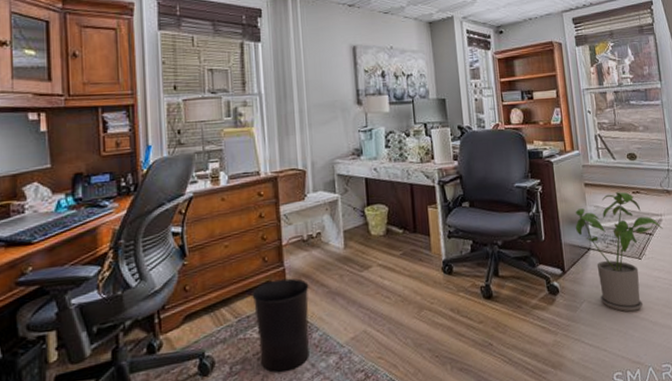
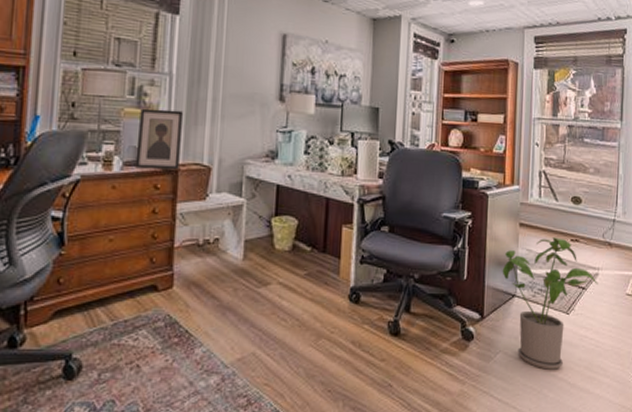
picture frame: none [238,124,278,180] -> present [135,108,184,170]
waste bin: present [252,278,309,372] -> none [133,284,198,386]

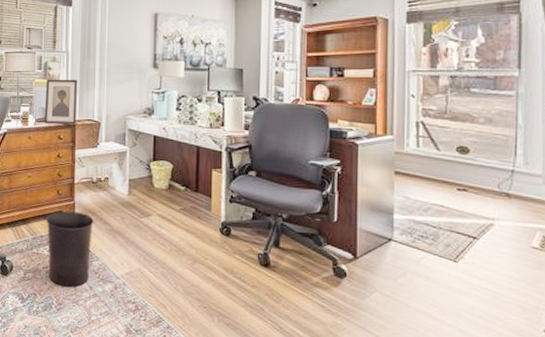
waste bin: none [133,284,198,386] -> present [46,211,94,287]
house plant: present [502,237,598,370] -> none [376,186,494,315]

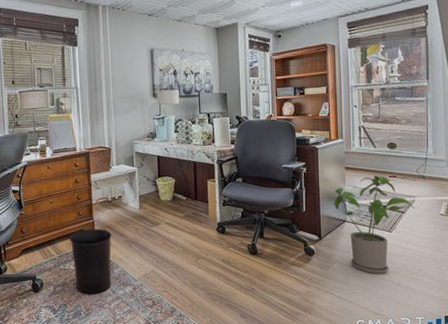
picture frame: present [44,79,78,125] -> none [59,112,89,154]
house plant: none [376,186,494,315] -> present [333,175,415,274]

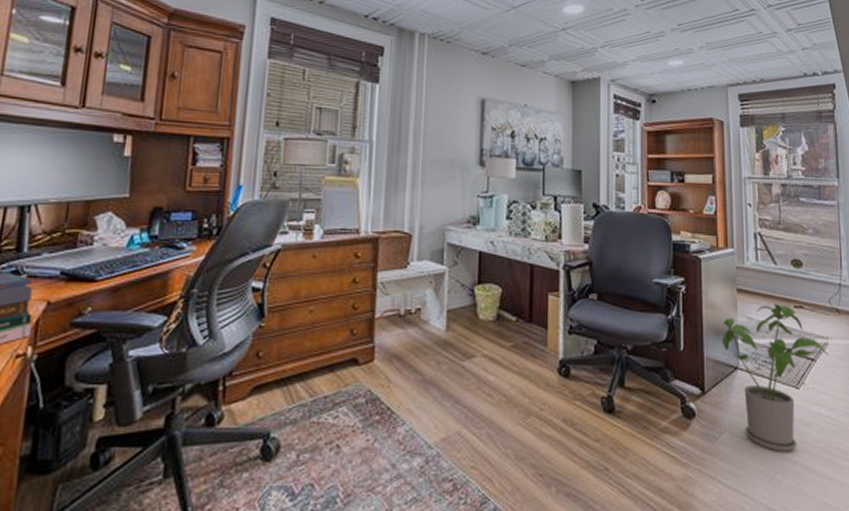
waste bin: present [70,228,112,294] -> none [333,357,400,468]

